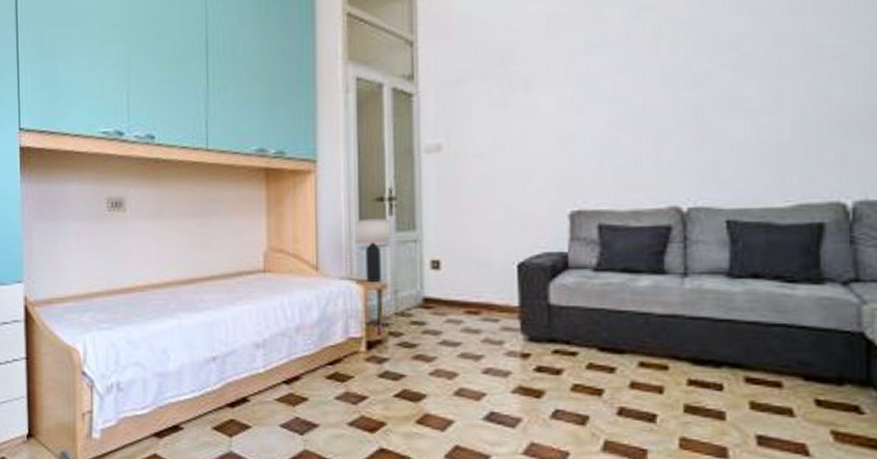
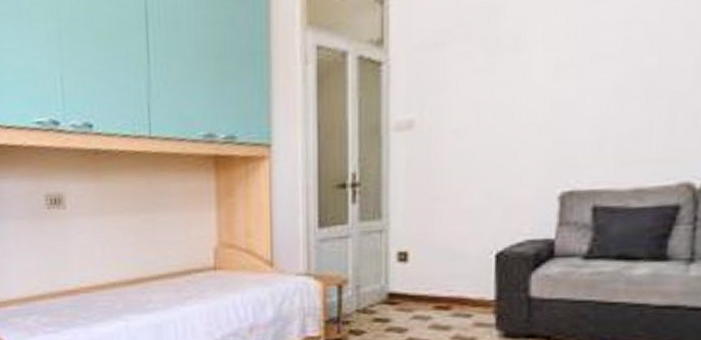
table lamp: present [355,218,391,282] -> none [313,207,353,277]

